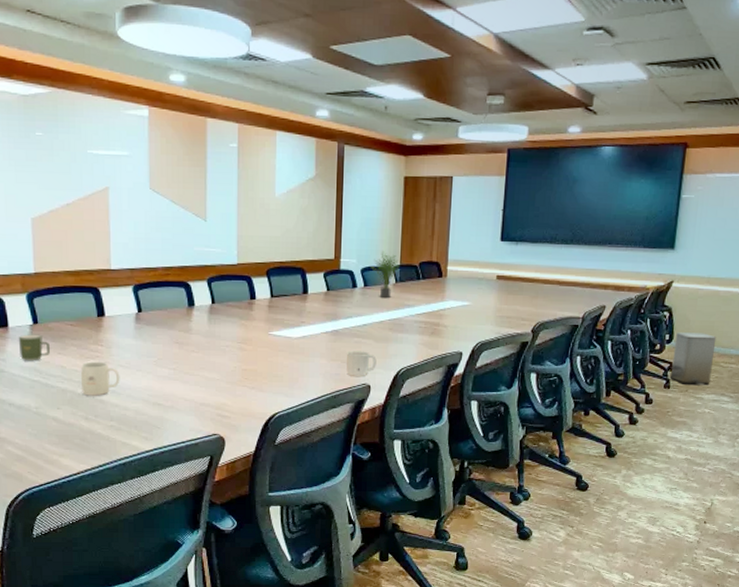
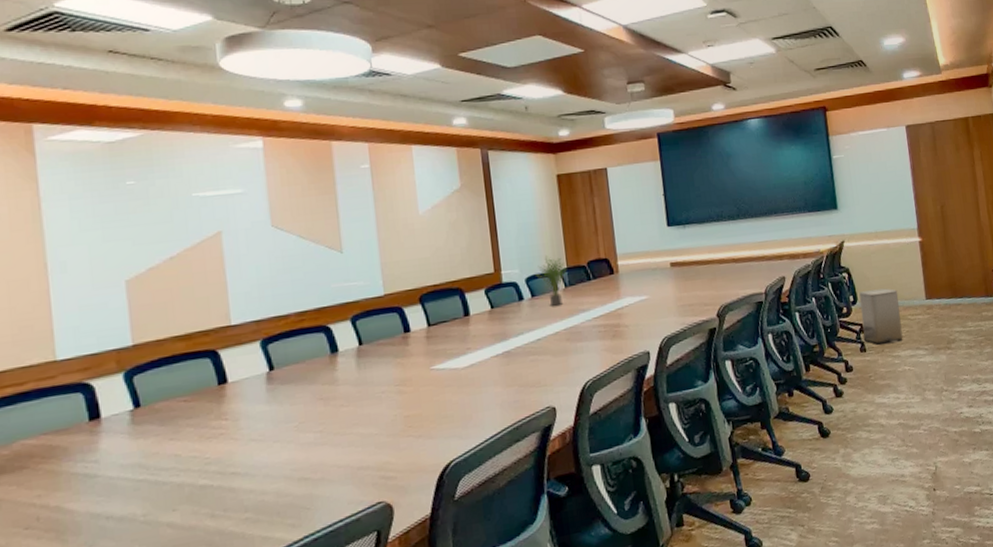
mug: present [18,334,50,361] -> none [114,420,159,457]
mug: present [81,361,120,396] -> none [201,438,254,487]
mug: present [347,351,377,378] -> none [524,369,559,402]

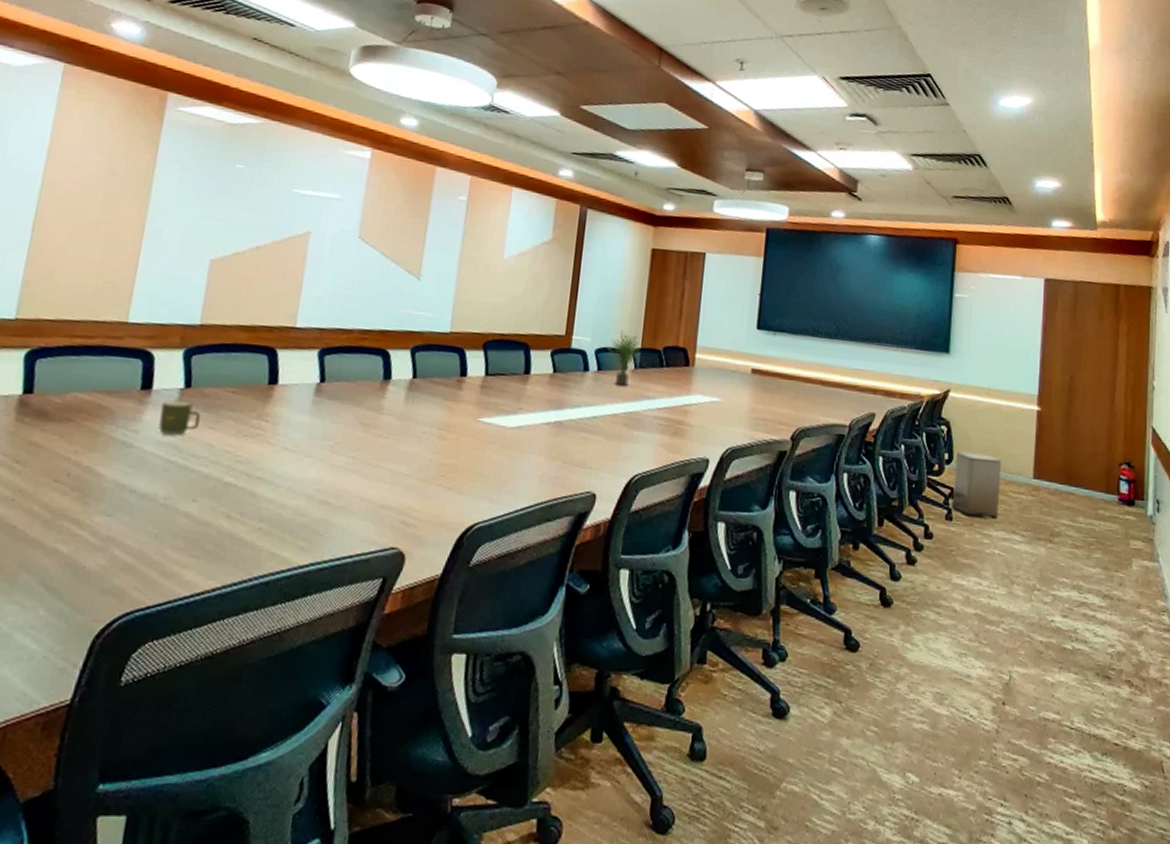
mug: none [114,420,159,457] -> present [158,400,201,435]

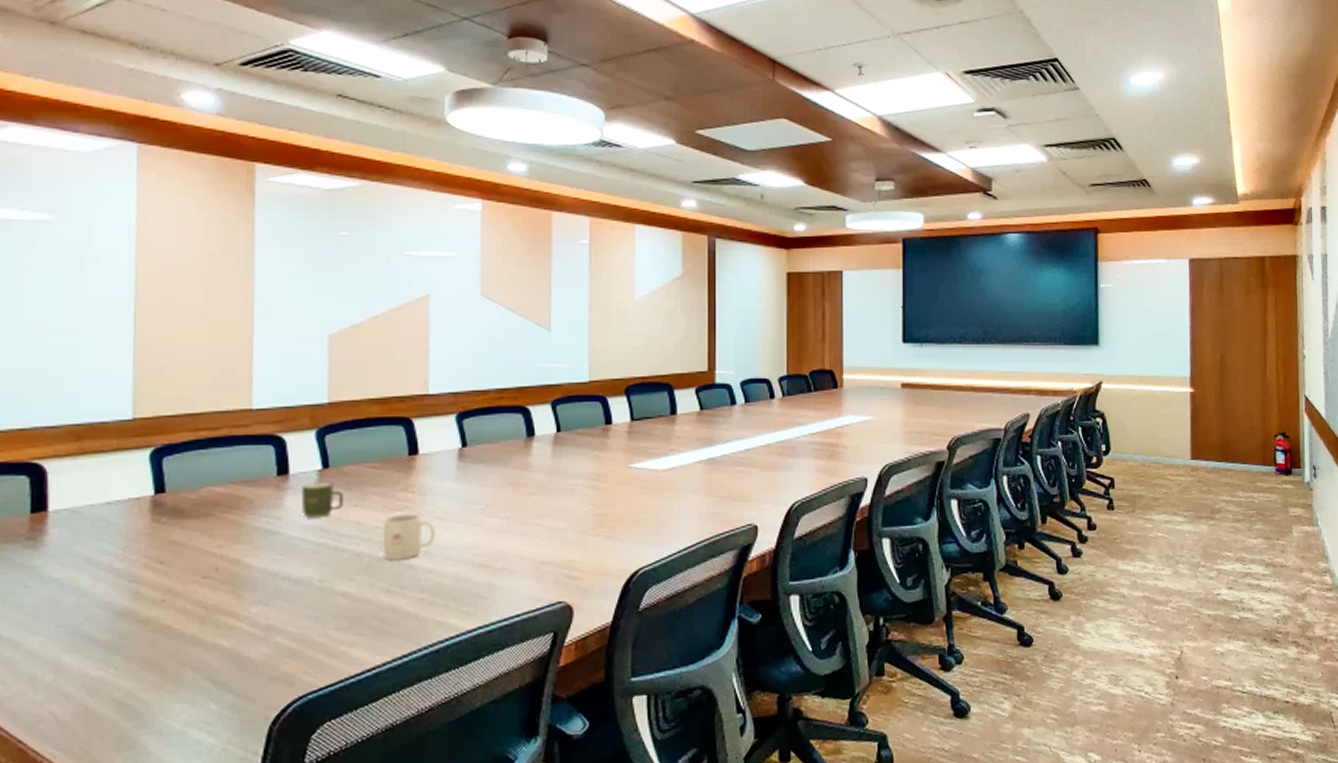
mug: none [229,440,283,487] -> present [384,513,436,560]
potted plant: present [607,330,641,387] -> none [752,360,787,417]
pedal bin: present [953,451,1002,519] -> none [1112,441,1159,504]

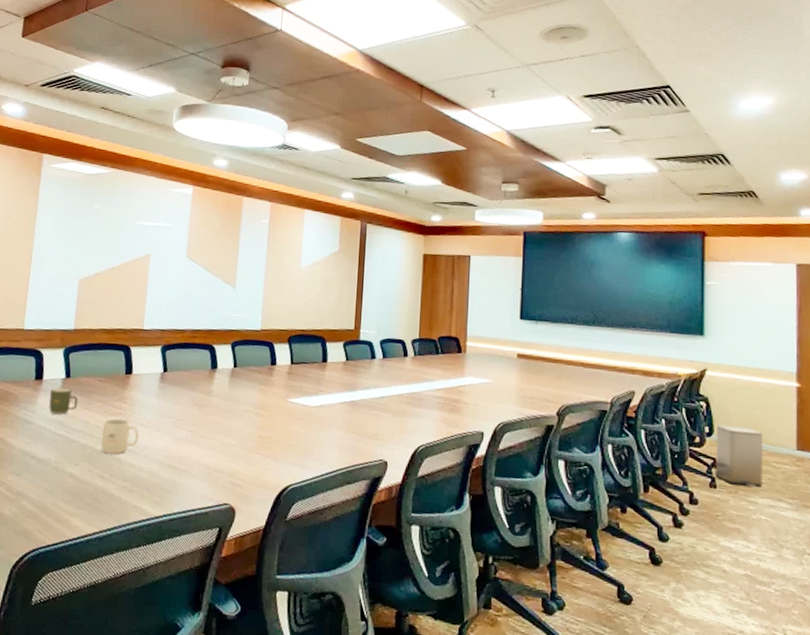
pedal bin: none [1112,441,1159,504] -> present [716,425,763,487]

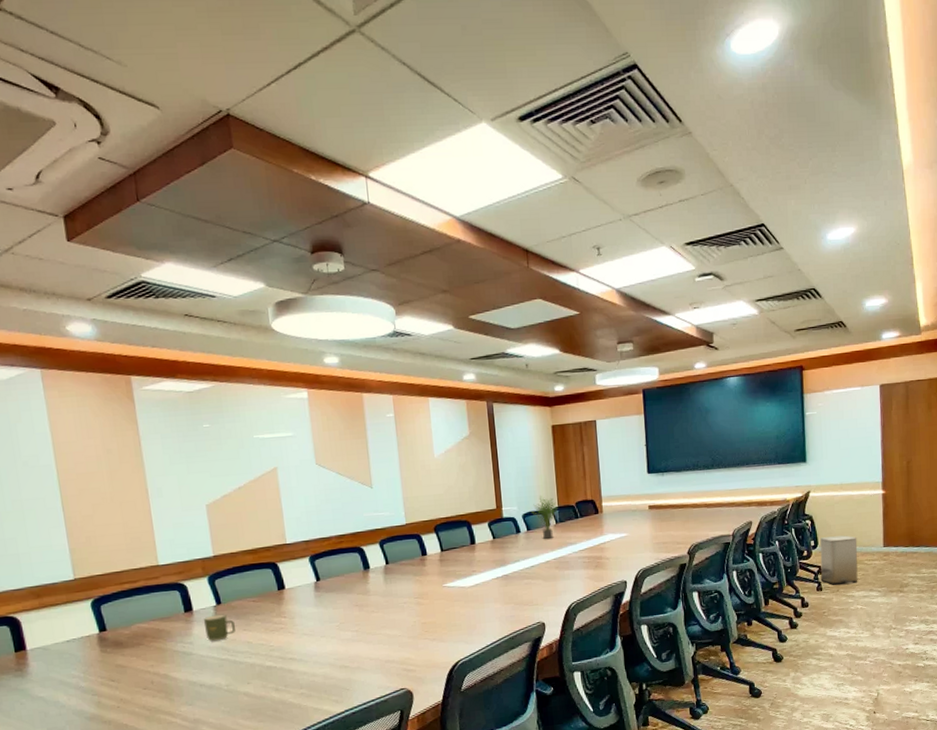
mug: present [101,418,139,454] -> none [267,632,306,668]
potted plant: none [390,324,419,372] -> present [531,496,558,540]

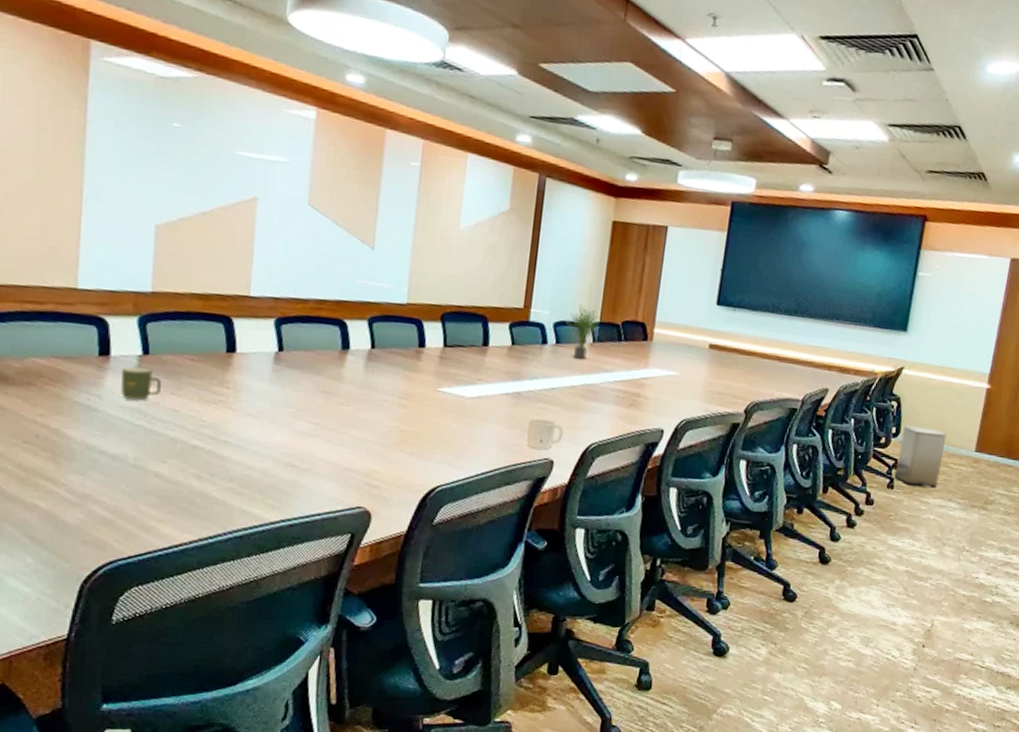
mug: none [519,591,548,617] -> present [526,418,563,451]

